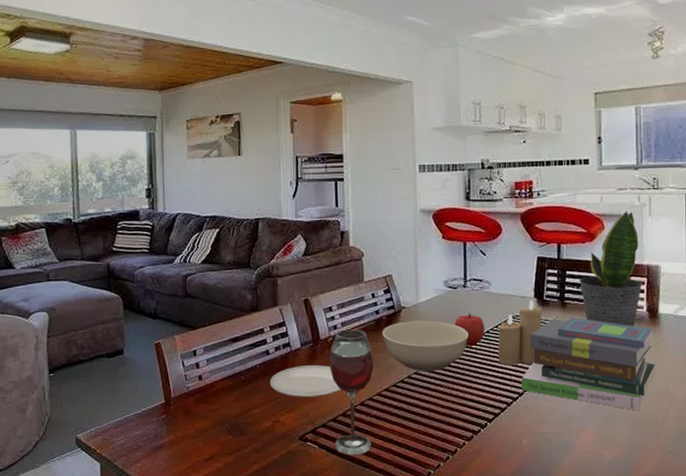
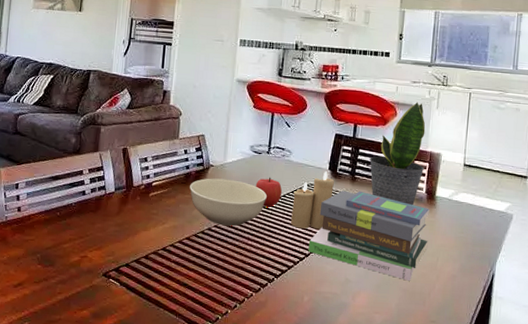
plate: present [269,365,341,398] -> none [82,208,147,239]
wineglass: present [329,329,374,456] -> none [135,179,180,296]

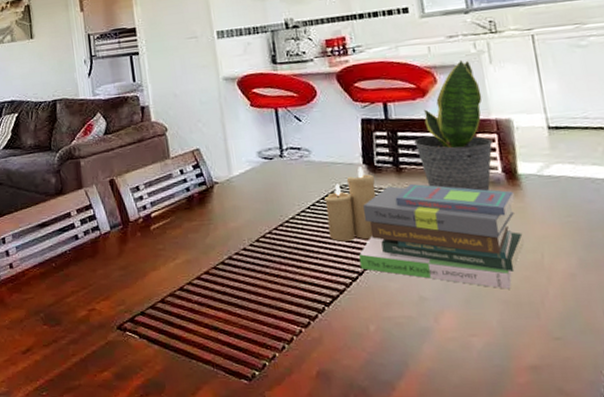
bowl: present [190,178,267,227] -> none [195,195,292,252]
fruit: present [255,177,283,208] -> none [274,185,311,223]

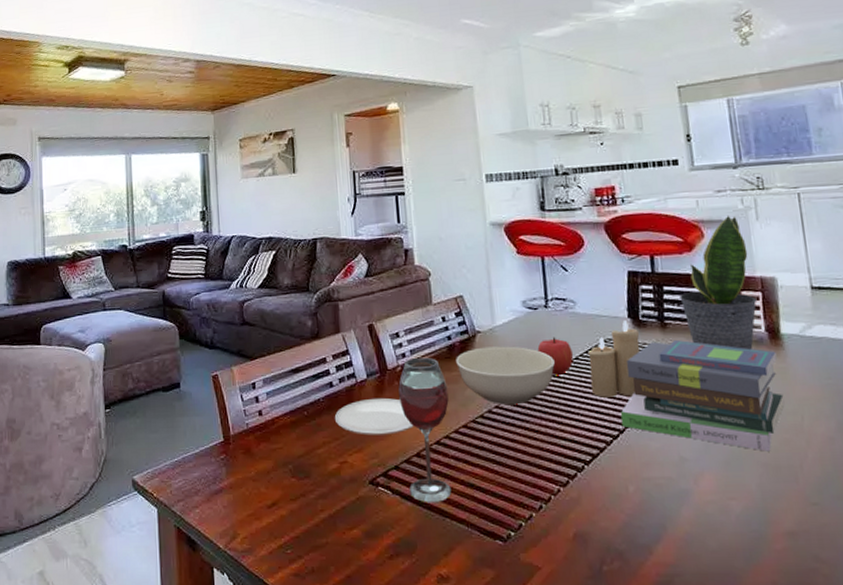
plate: none [81,248,158,284] -> present [334,398,414,436]
wineglass: none [141,208,197,346] -> present [398,357,452,503]
bowl: none [195,195,292,252] -> present [456,346,555,405]
fruit: none [274,185,311,223] -> present [537,337,574,376]

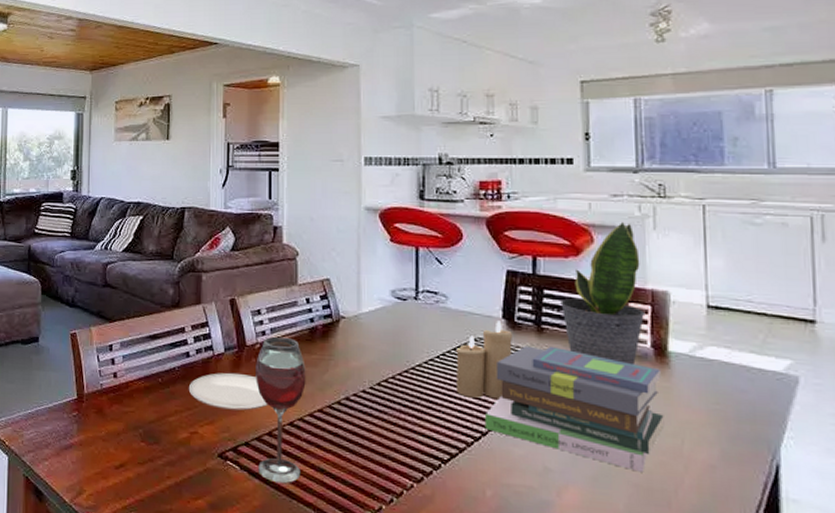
bowl: present [456,346,555,405] -> none [317,333,420,395]
fruit: present [537,337,574,376] -> none [403,330,441,371]

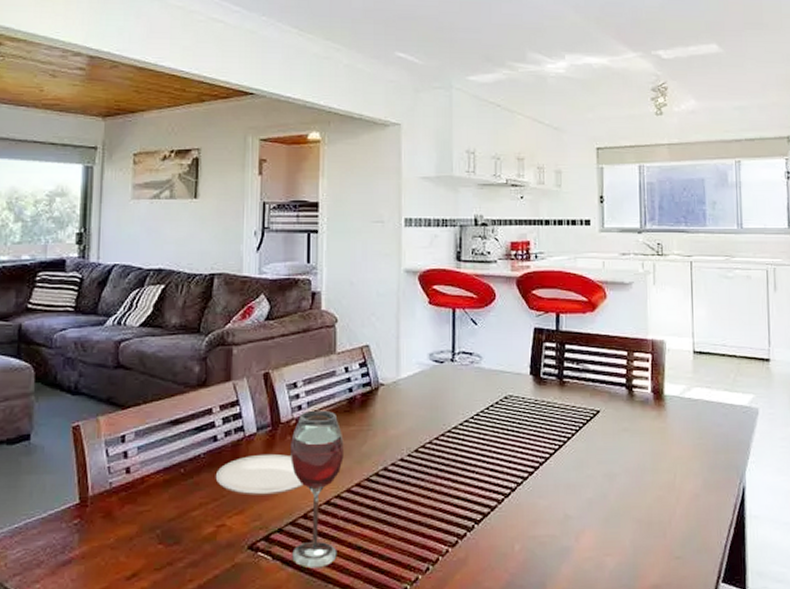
candle: present [455,321,512,399] -> none [488,377,538,455]
books: present [484,346,665,472] -> none [513,398,661,508]
potted plant: present [561,221,646,366] -> none [579,278,647,410]

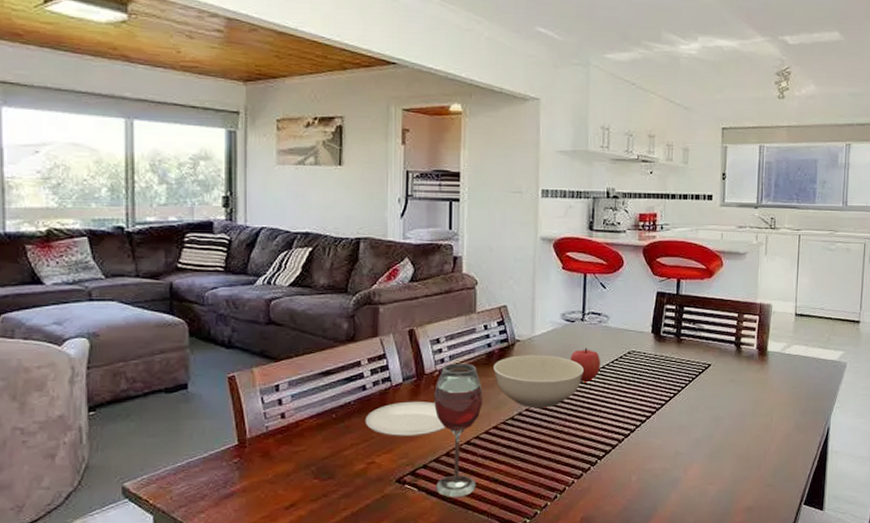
bowl: none [355,400,455,463] -> present [493,355,584,409]
fruit: none [440,392,475,433] -> present [570,347,601,383]

